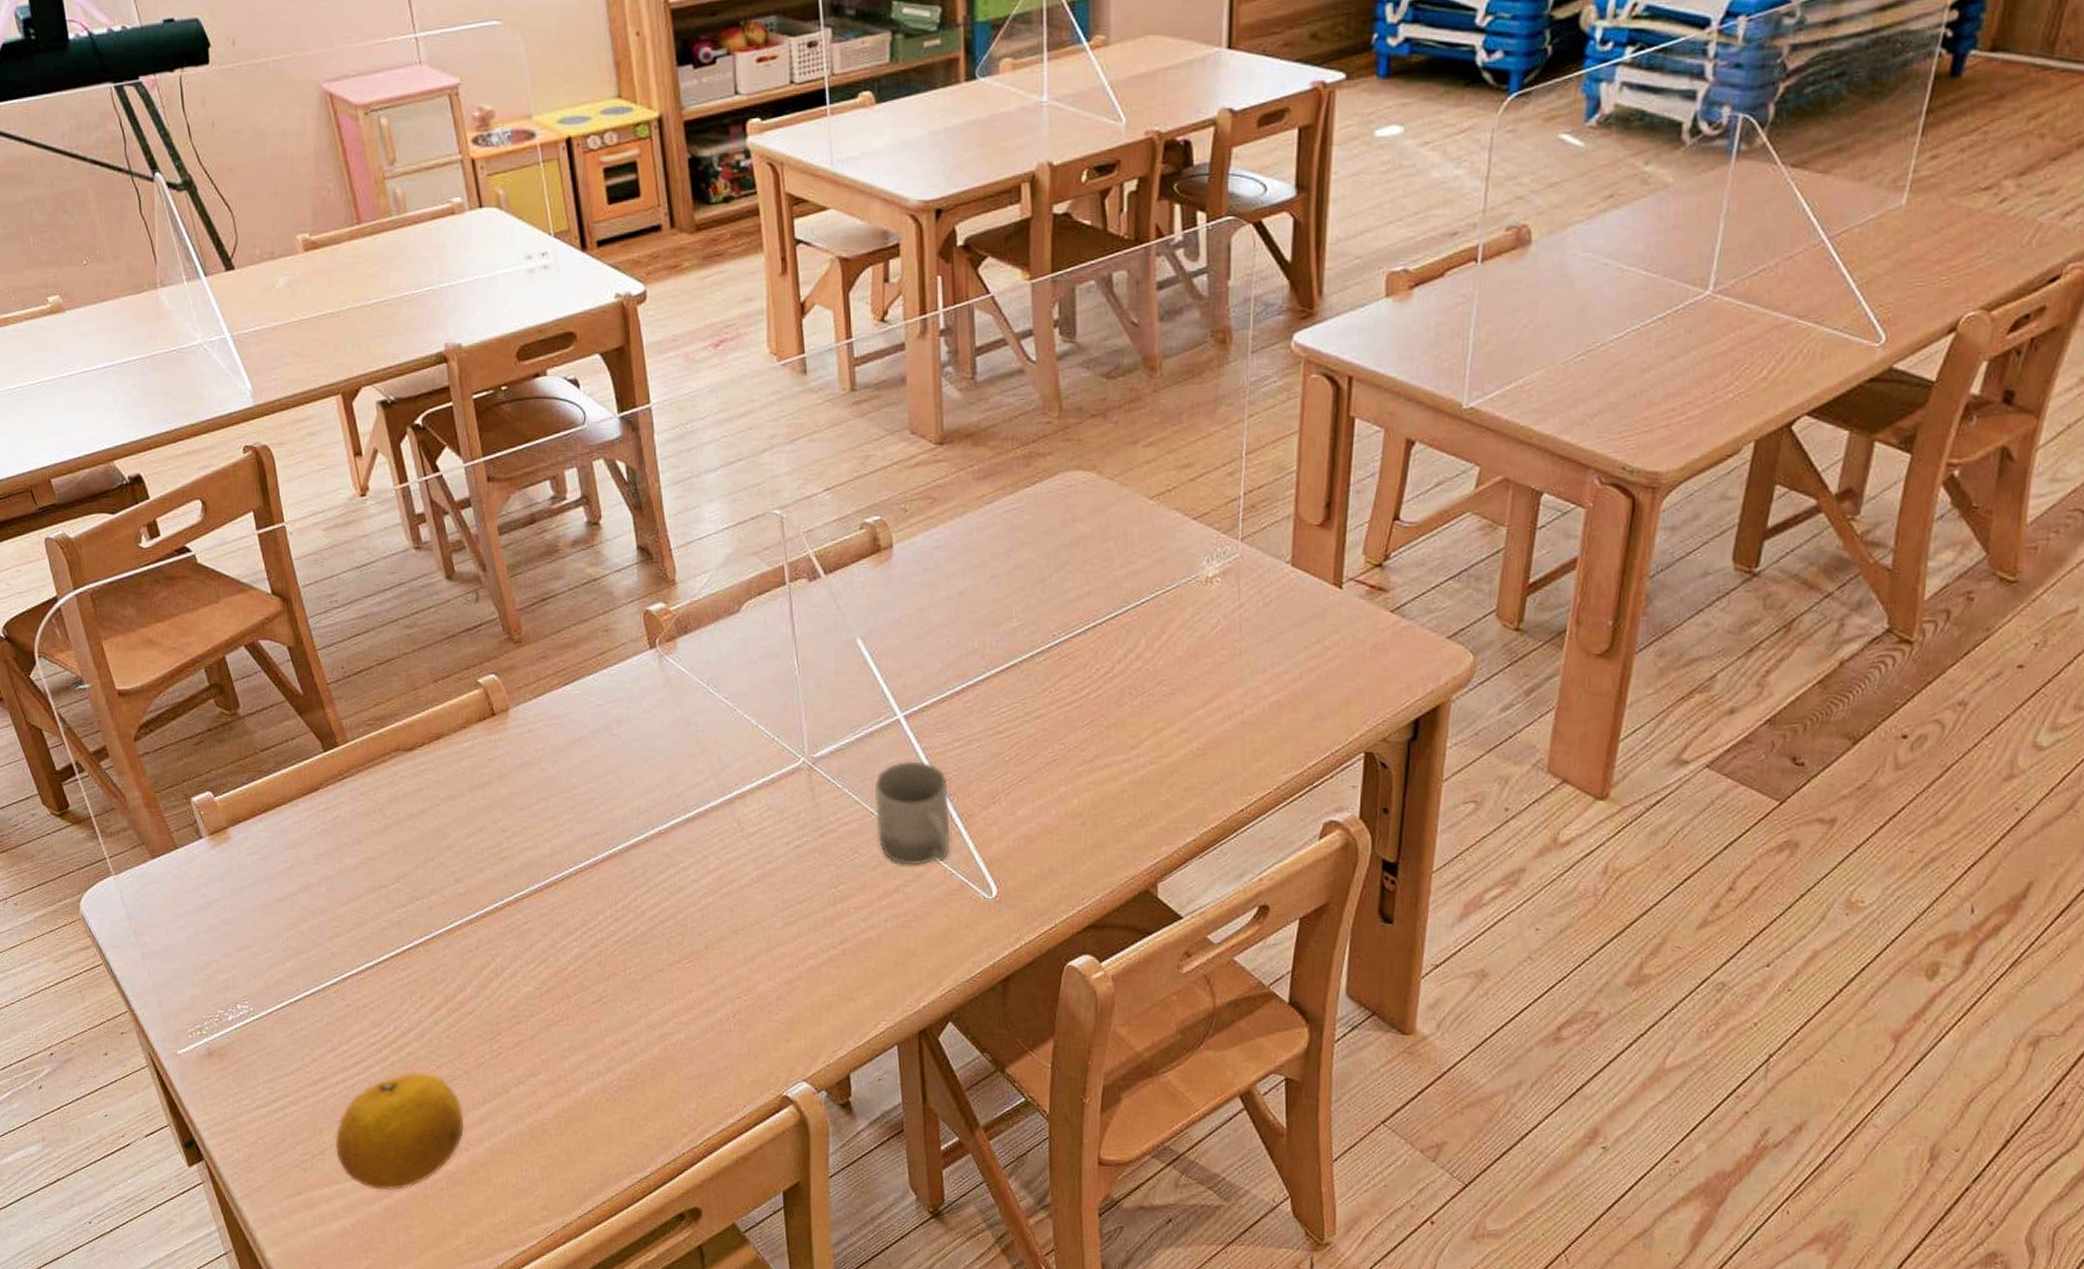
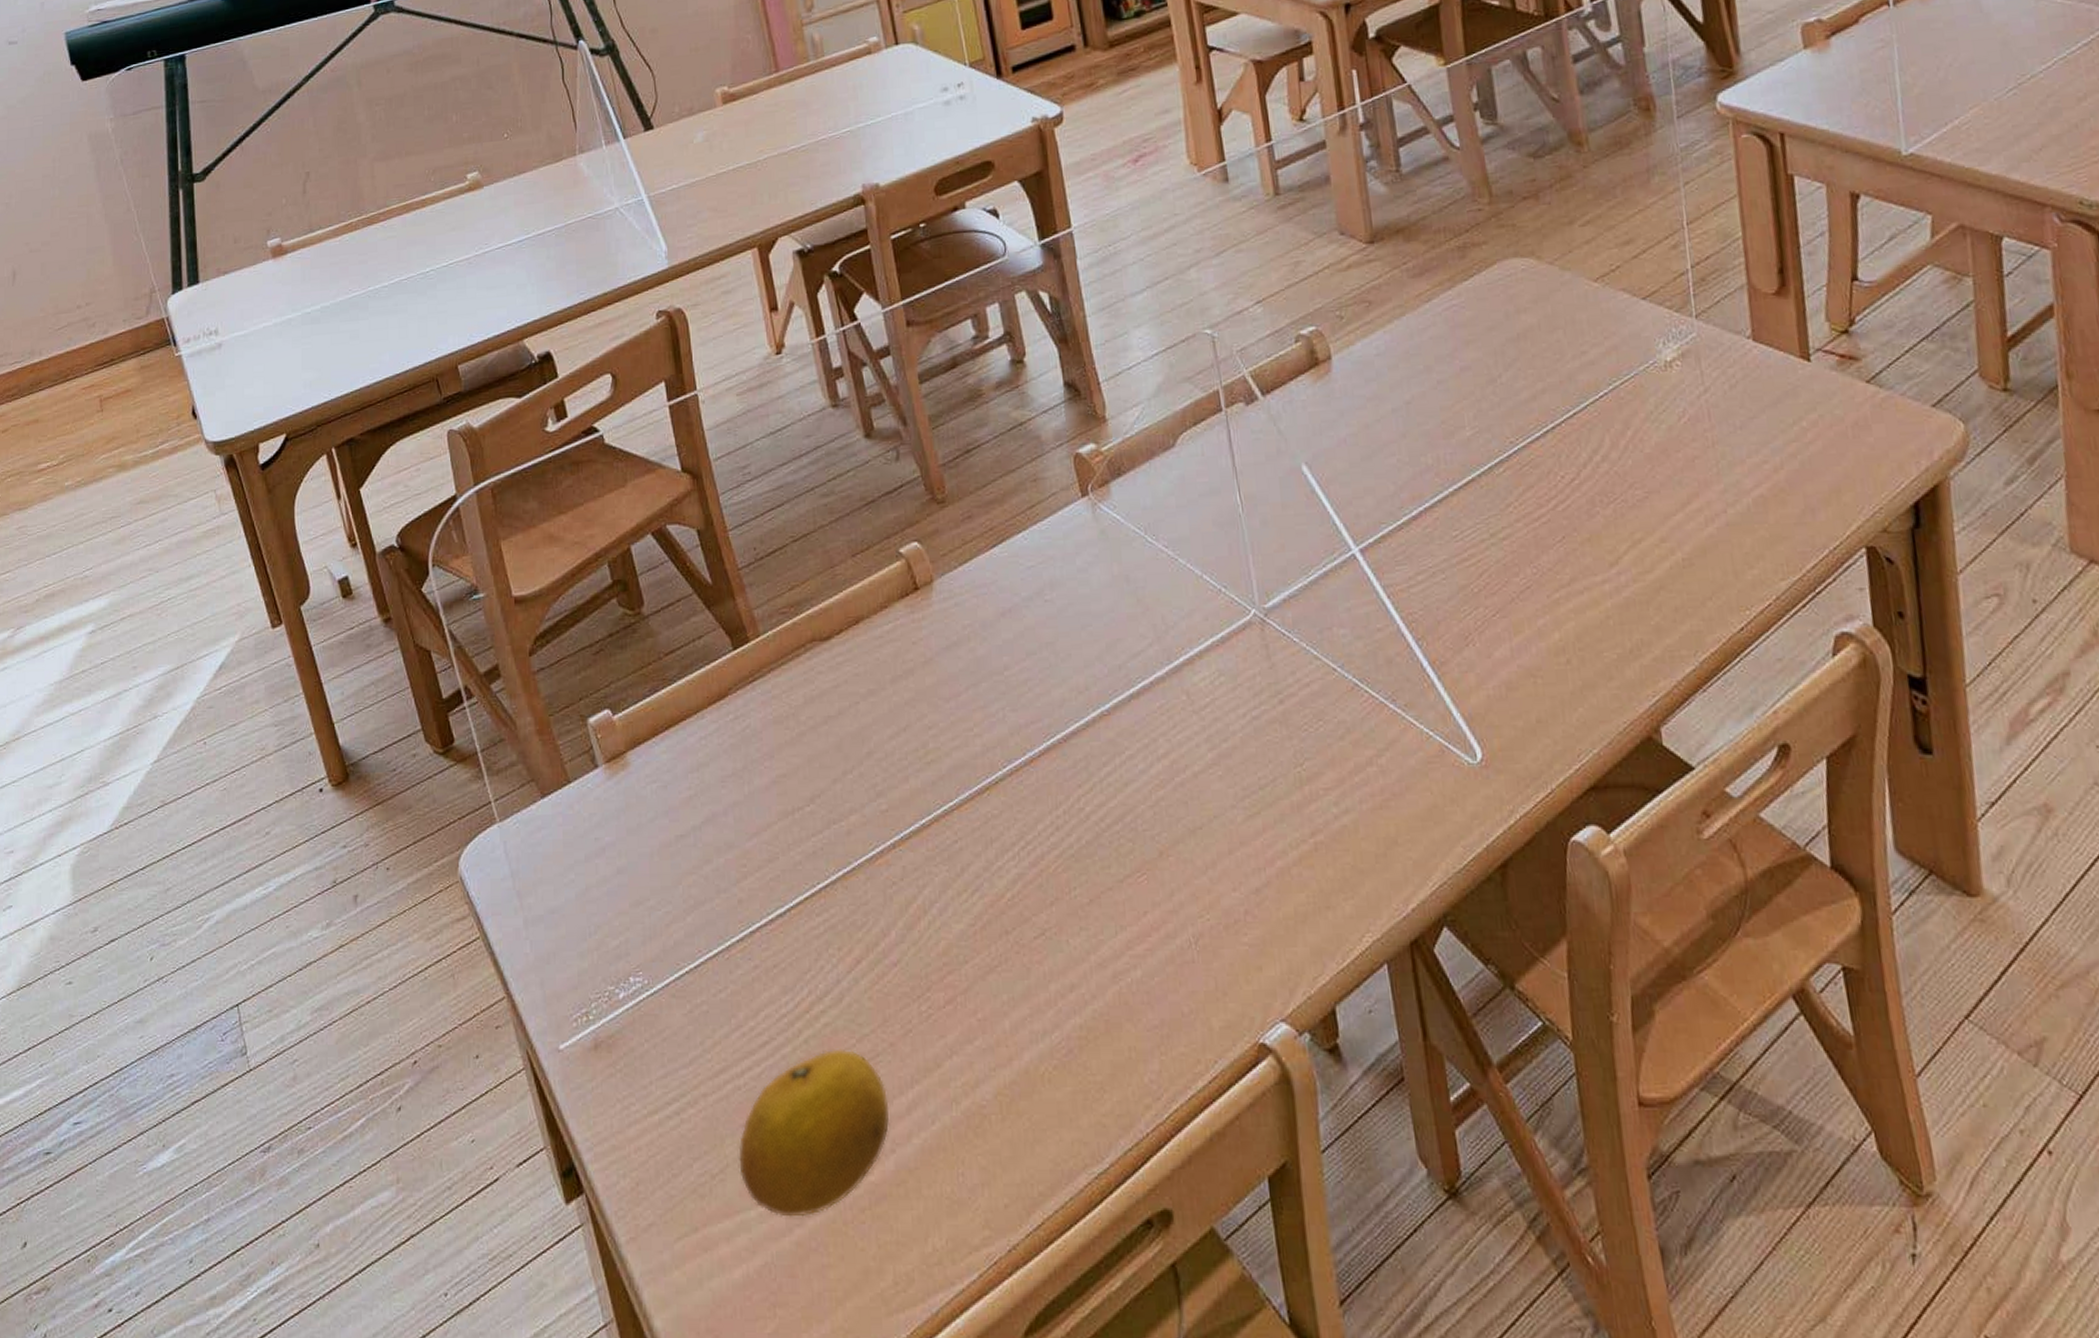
cup: present [874,761,950,866] -> none [1333,602,1425,730]

